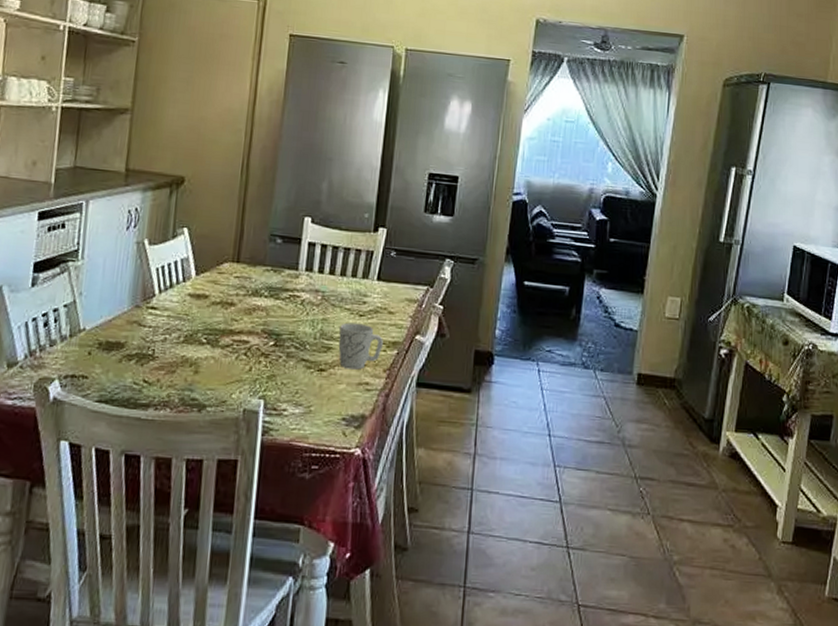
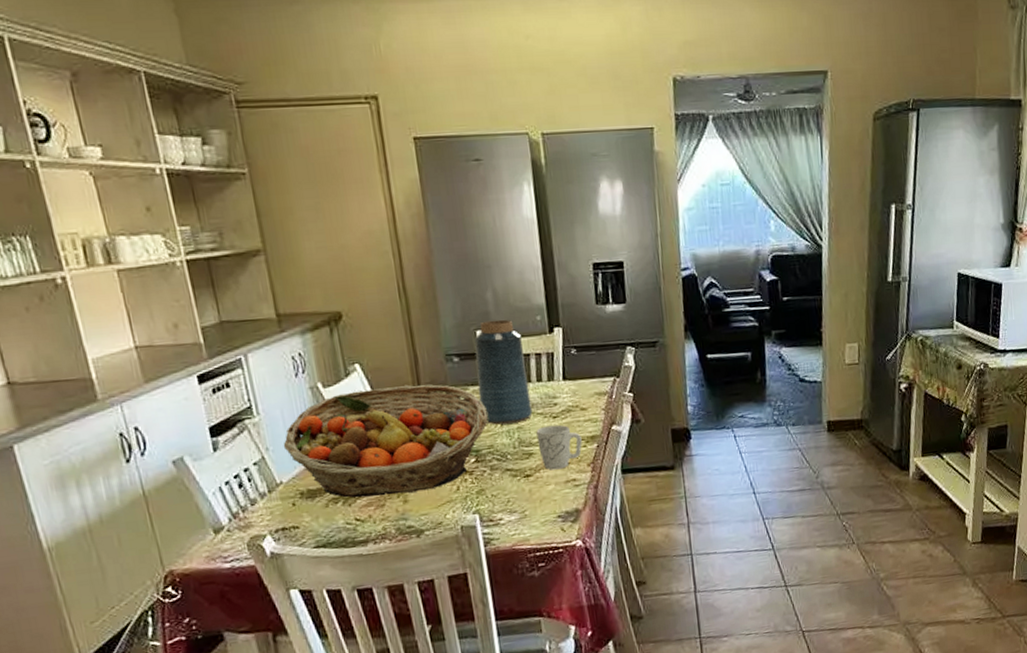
fruit basket: none [96,253,297,365] -> present [283,384,488,498]
vase: none [292,209,347,314] -> present [474,319,533,425]

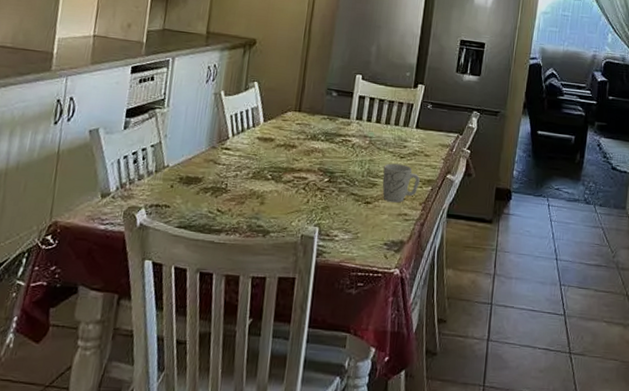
fruit basket: present [283,384,488,498] -> none [179,103,348,198]
vase: present [474,319,533,425] -> none [344,68,392,156]

